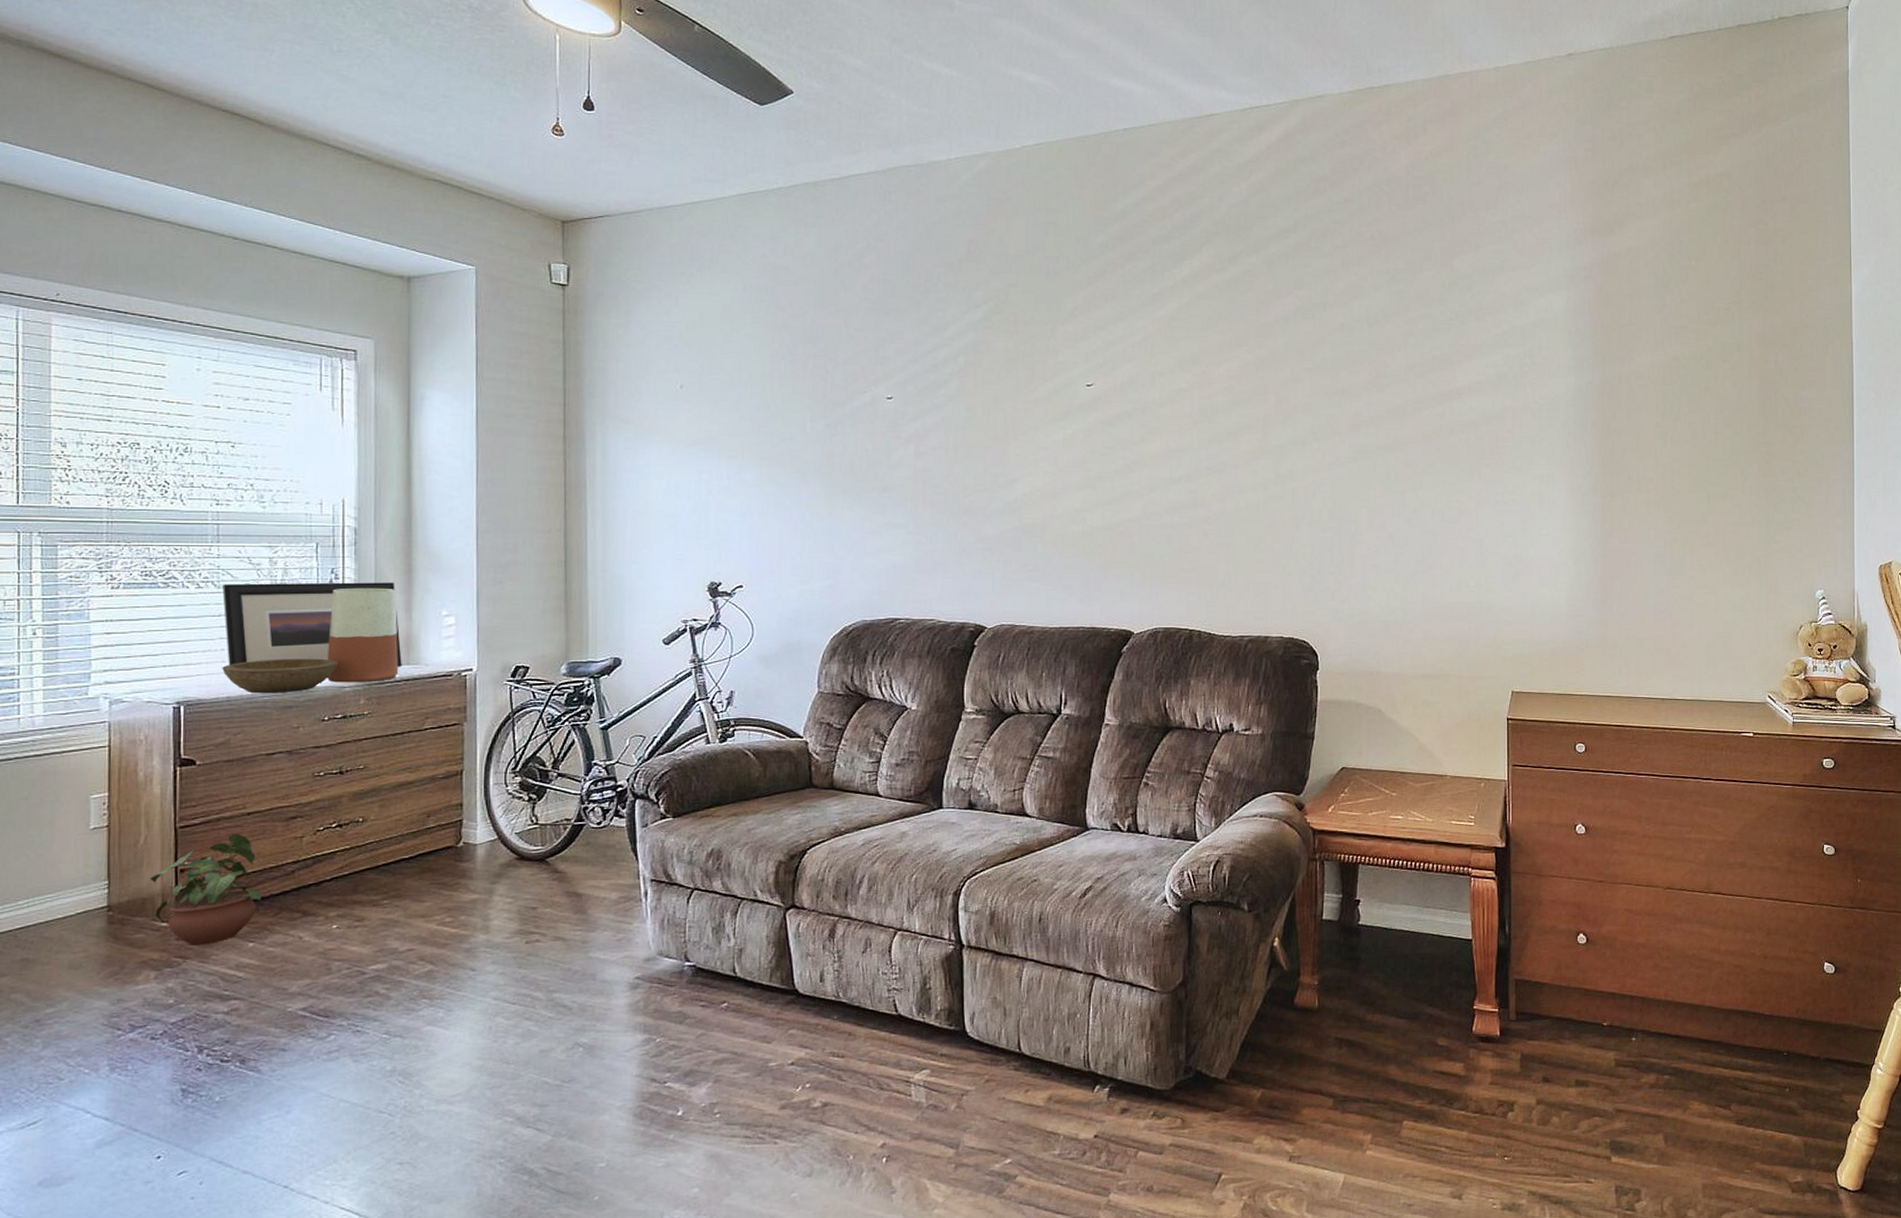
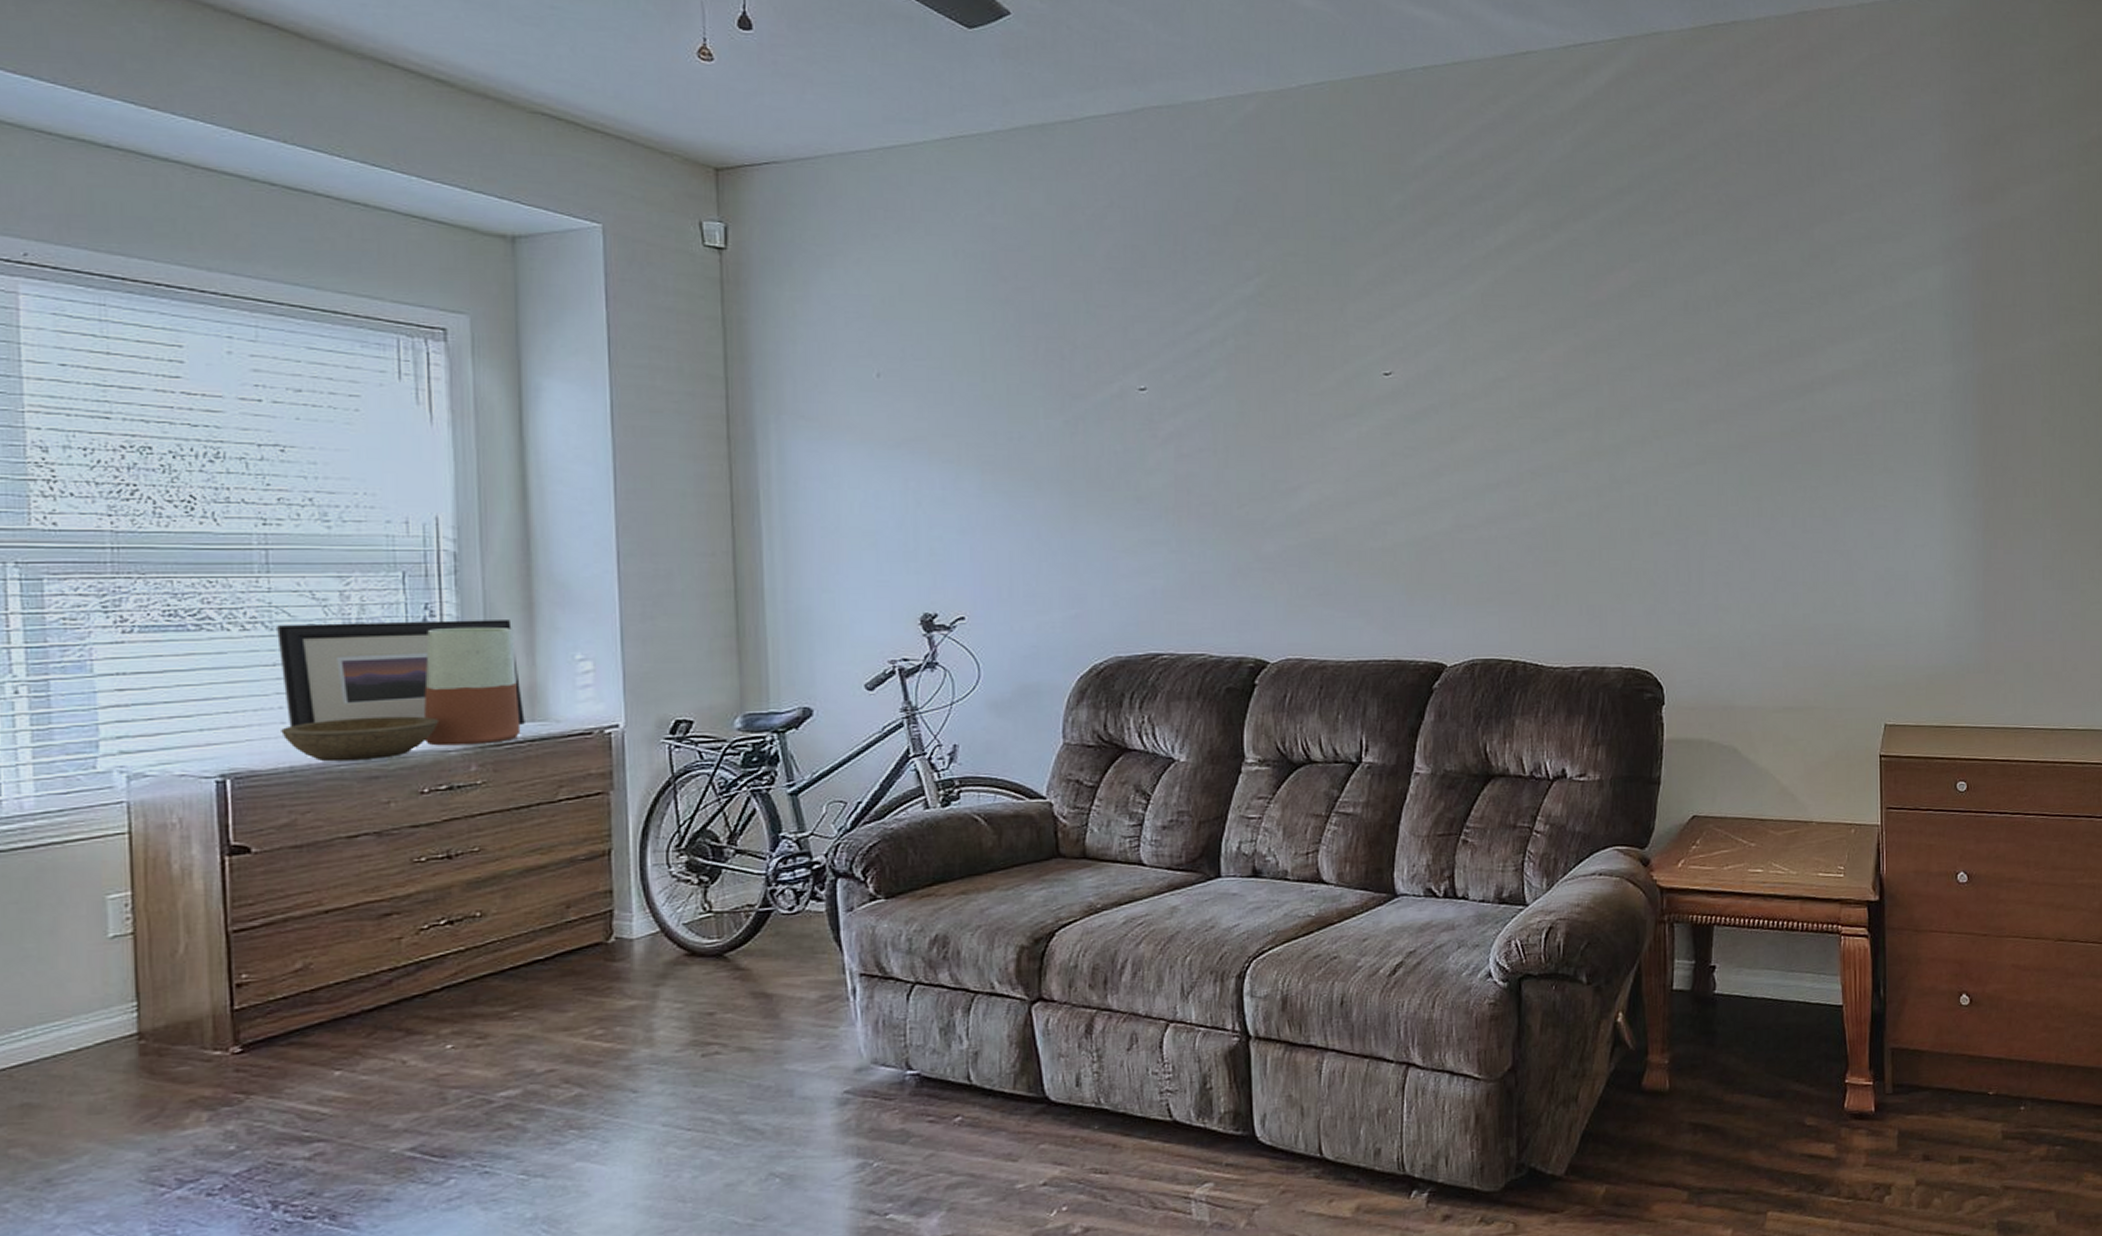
potted plant: present [150,834,262,945] -> none [195,937,350,1078]

